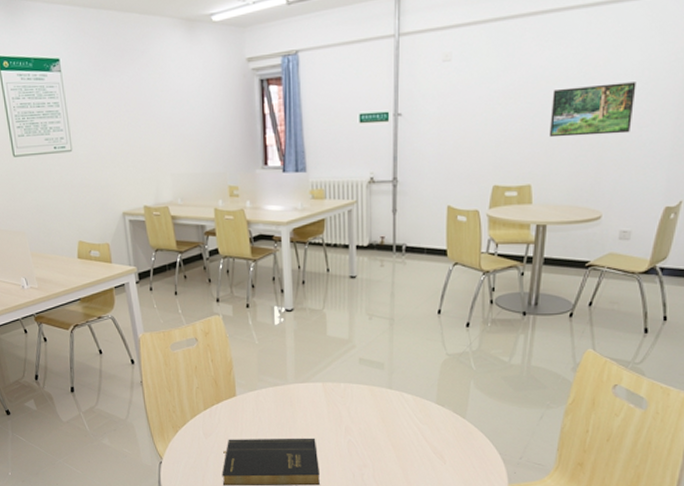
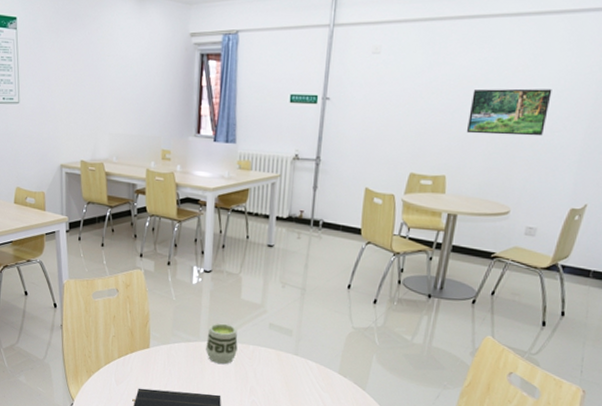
cup: none [295,363,328,406] -> present [206,323,238,365]

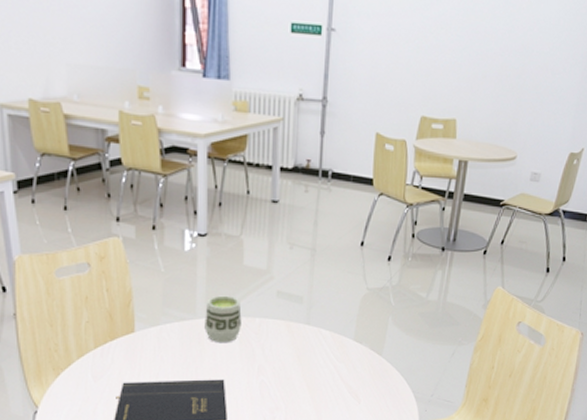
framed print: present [466,88,552,136] -> none [475,26,553,78]

